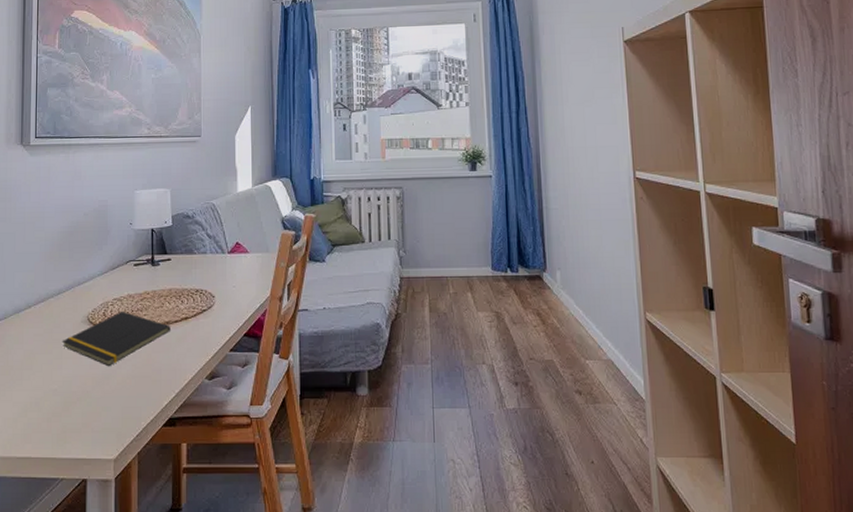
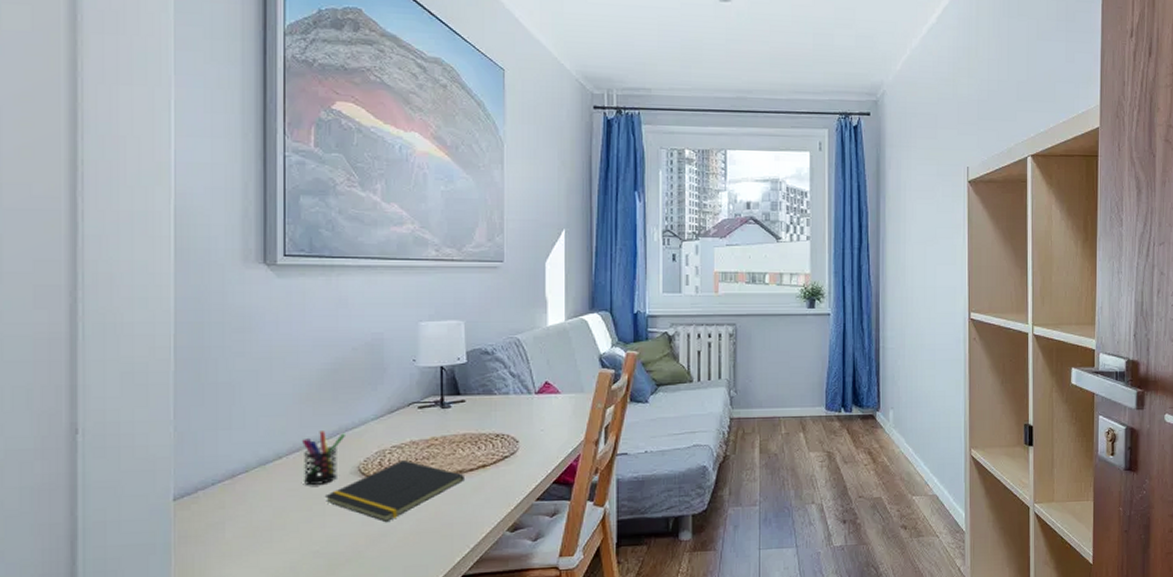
pen holder: none [46,283,78,331] -> present [302,429,345,485]

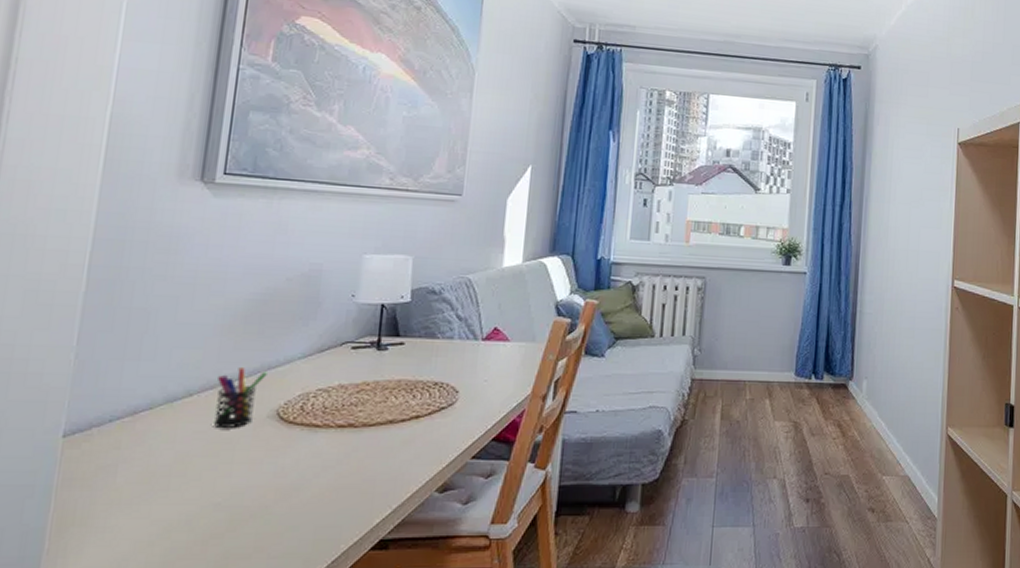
notepad: present [324,459,464,523] -> none [234,404,395,475]

